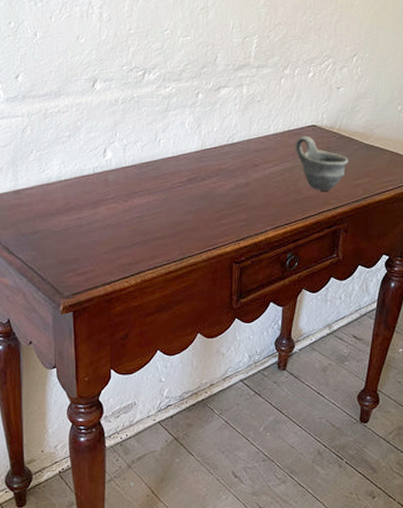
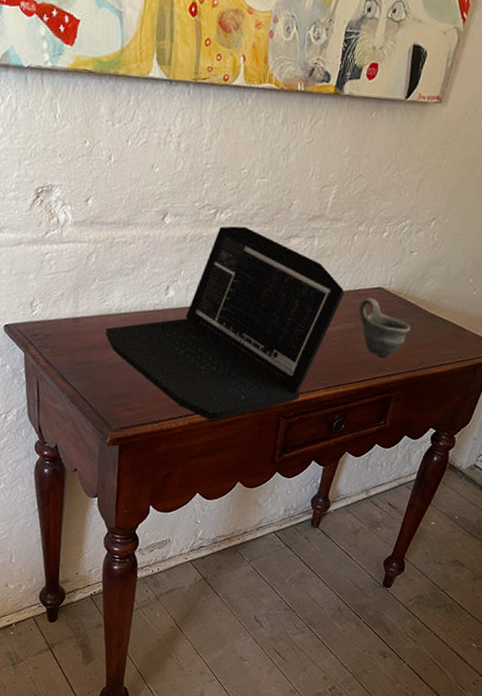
laptop: none [48,83,279,275] -> present [106,226,345,421]

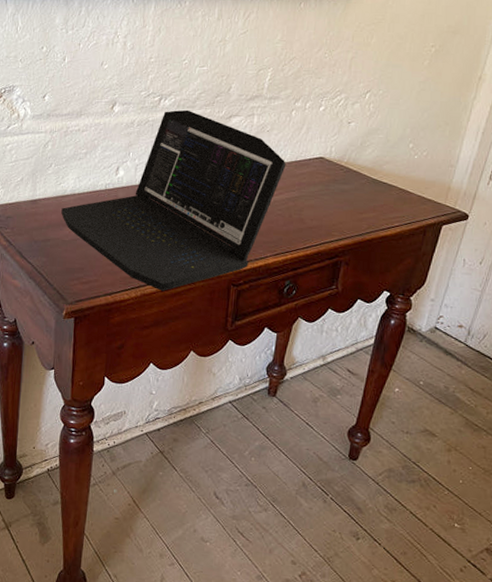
cup: present [358,297,410,357] -> none [301,167,354,223]

